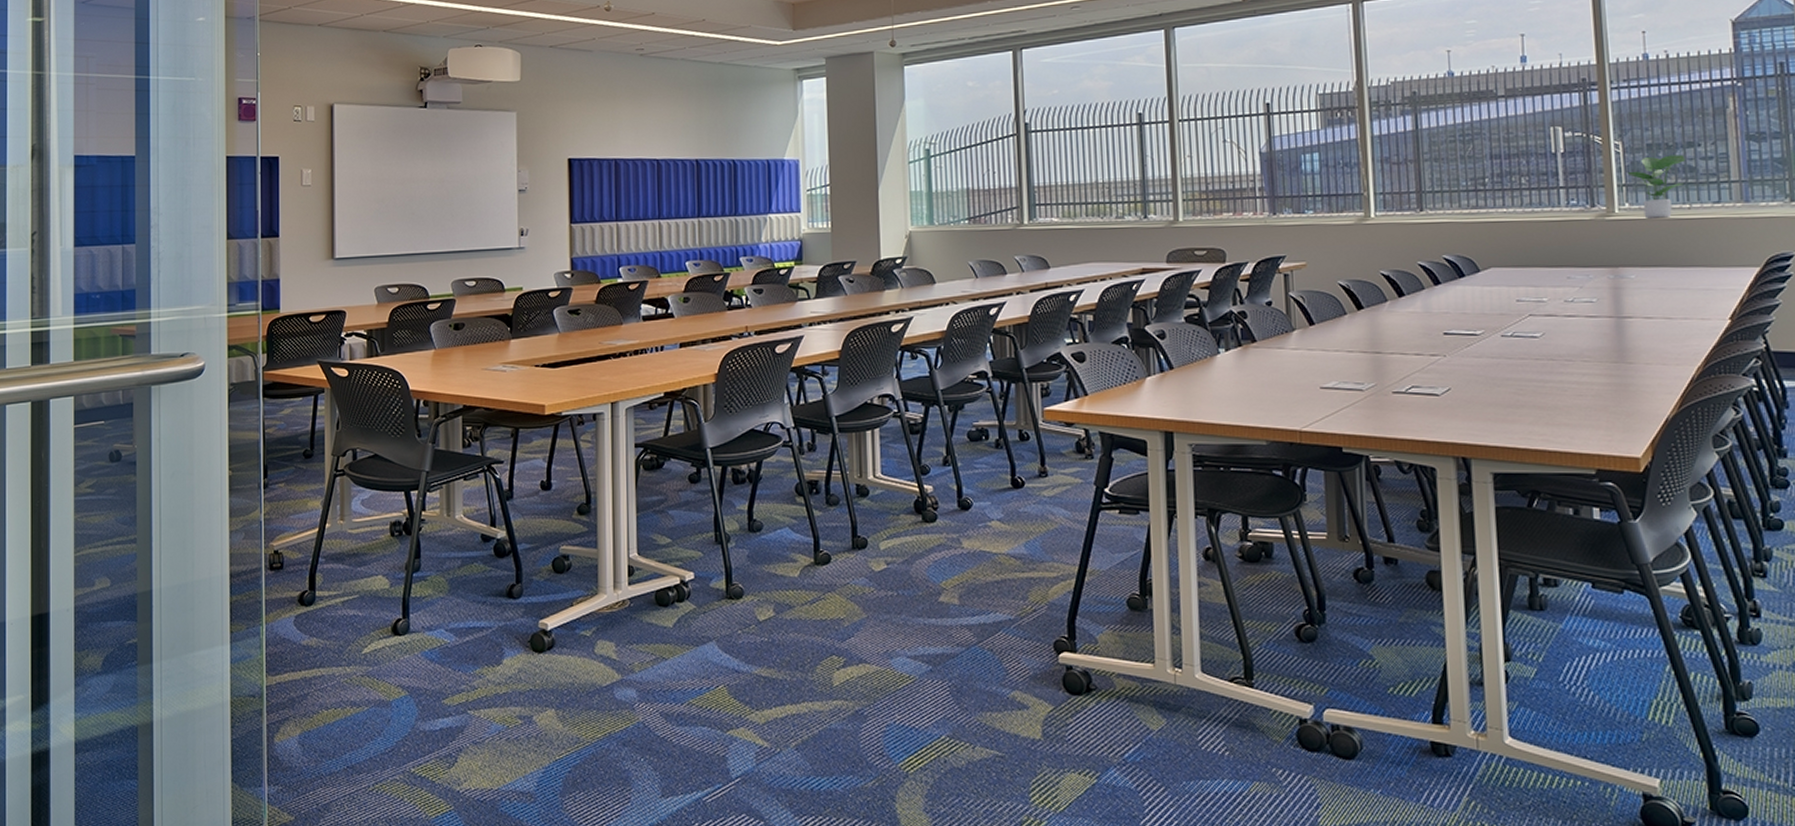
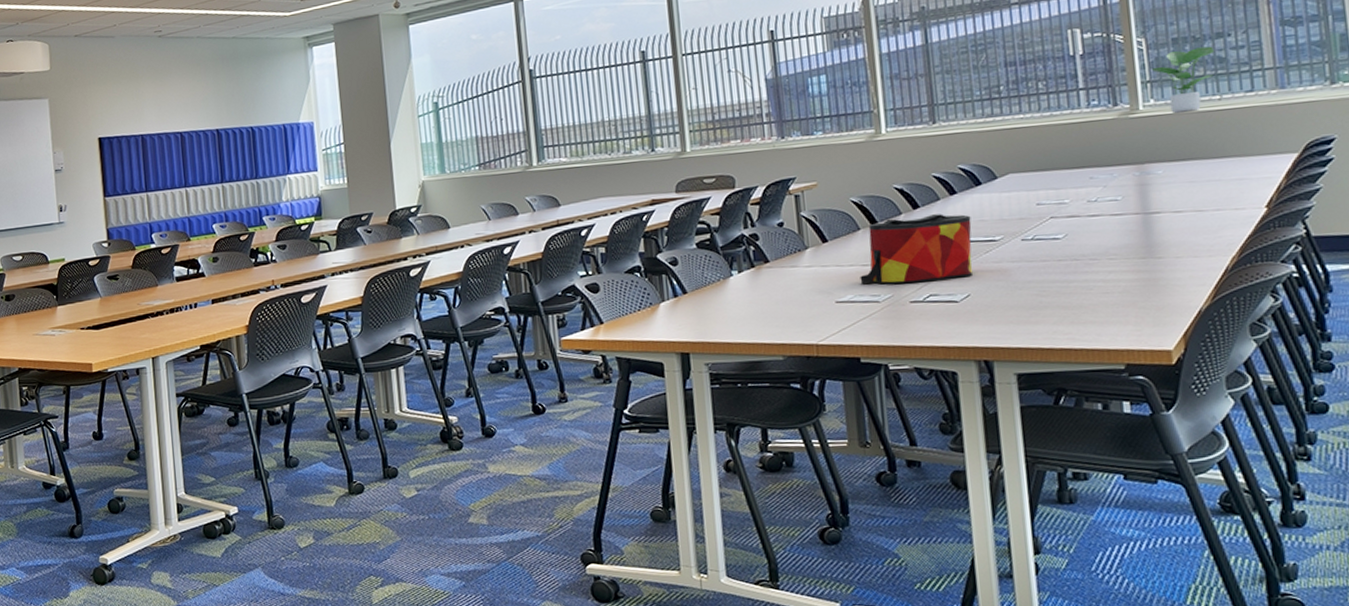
bag: none [1345,304,1455,375] -> present [860,214,974,285]

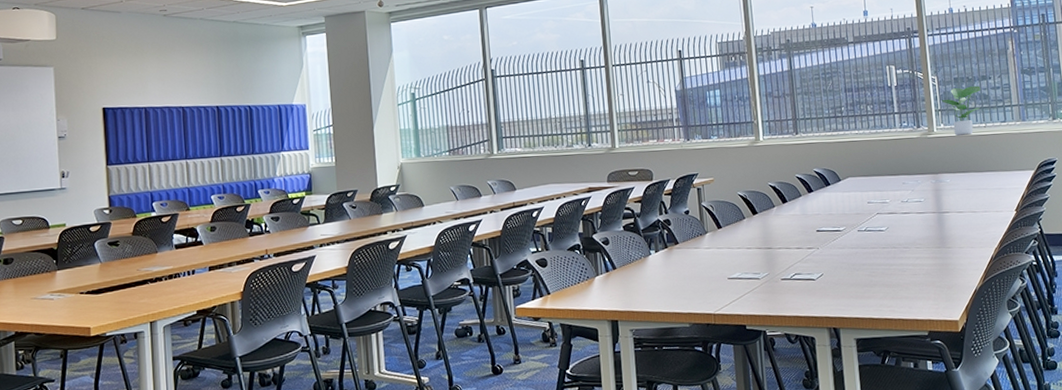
bag: present [860,214,974,285] -> none [745,208,825,265]

